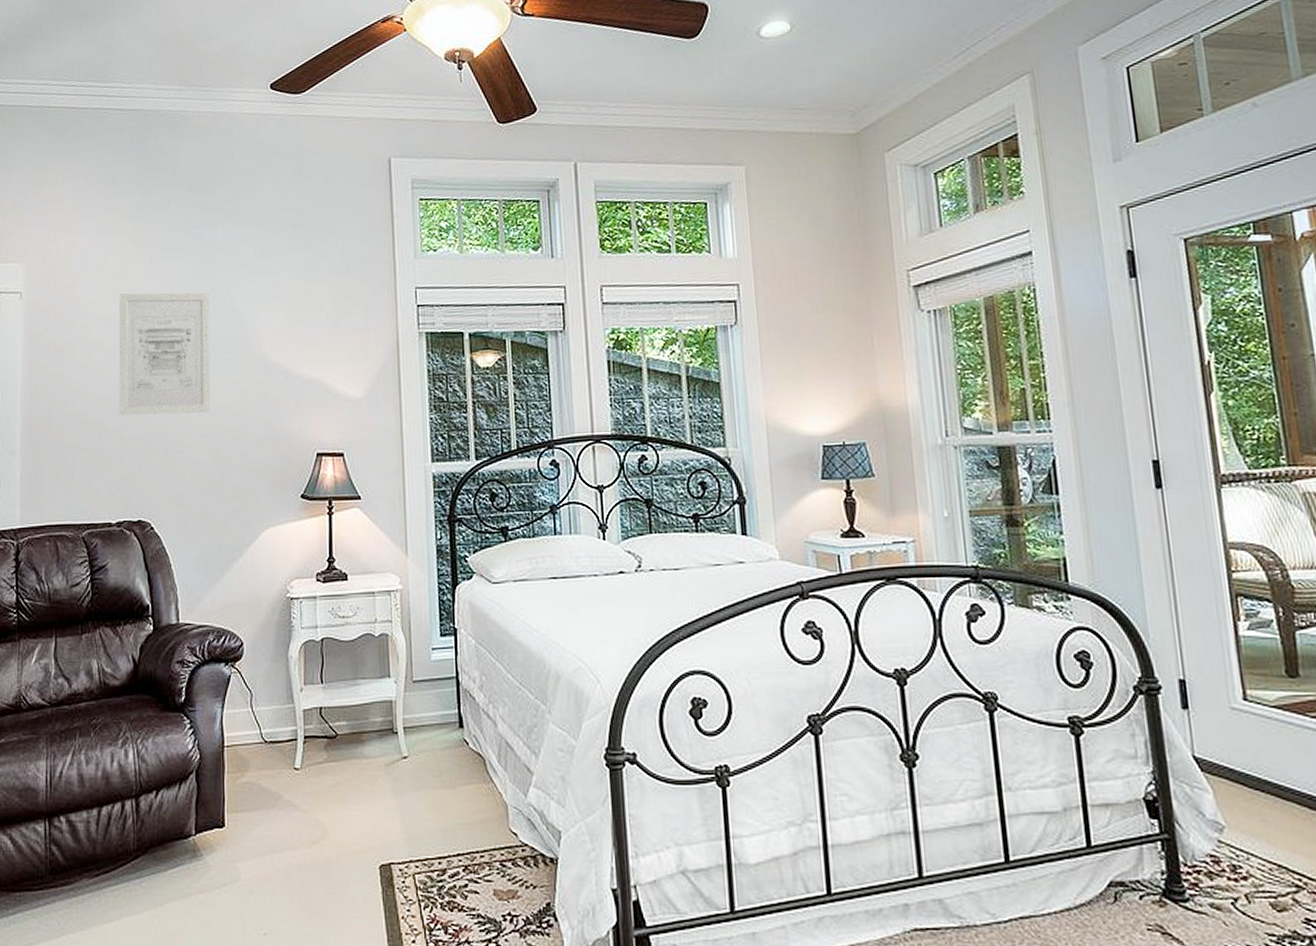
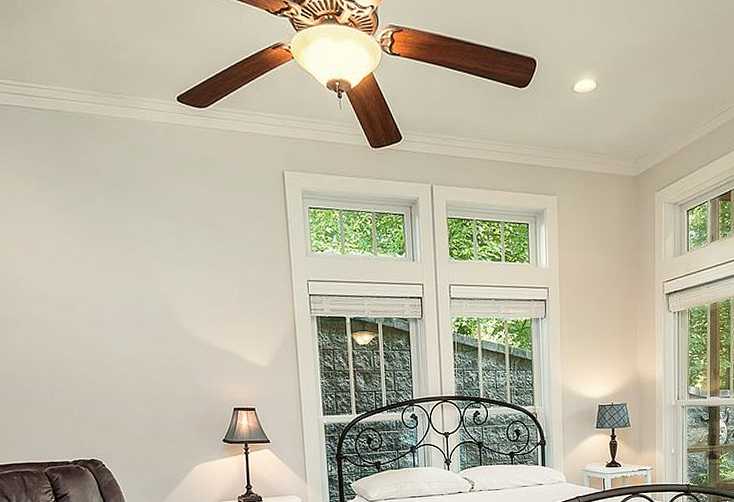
wall art: present [119,292,211,415] -> none [56,275,145,377]

